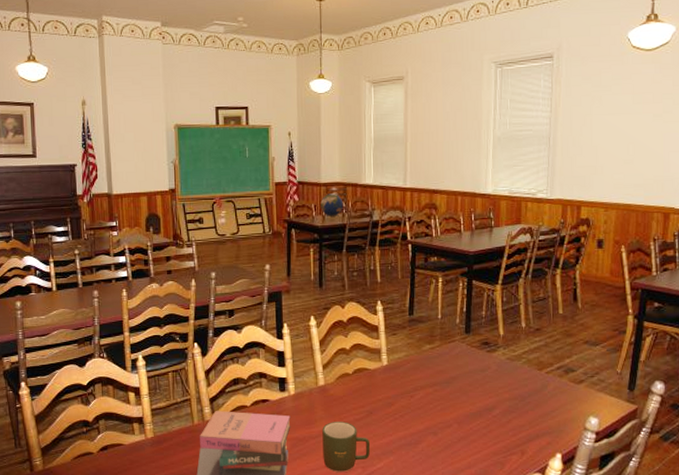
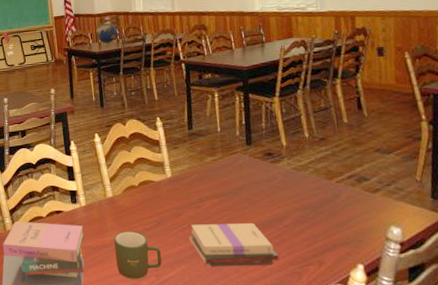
books: none [399,412,485,457] -> present [189,222,279,266]

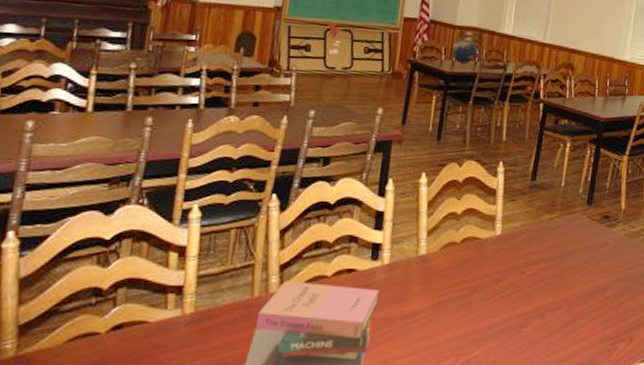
mug: present [114,231,162,280] -> none [411,299,469,362]
books: present [189,222,279,266] -> none [504,292,594,344]

